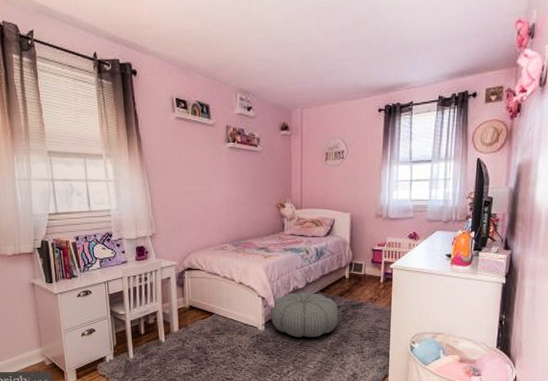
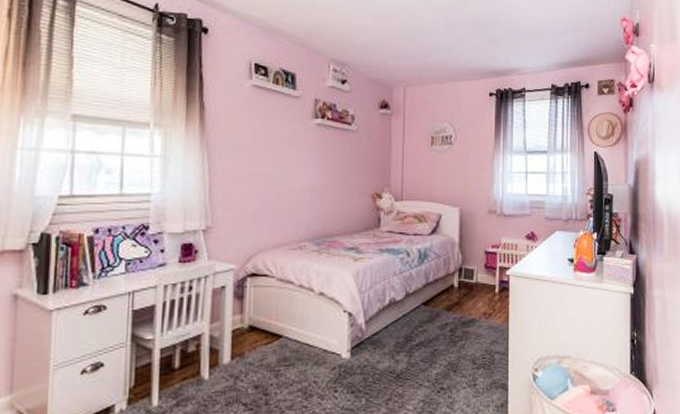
pouf: present [270,292,339,337] -> none [358,305,446,367]

